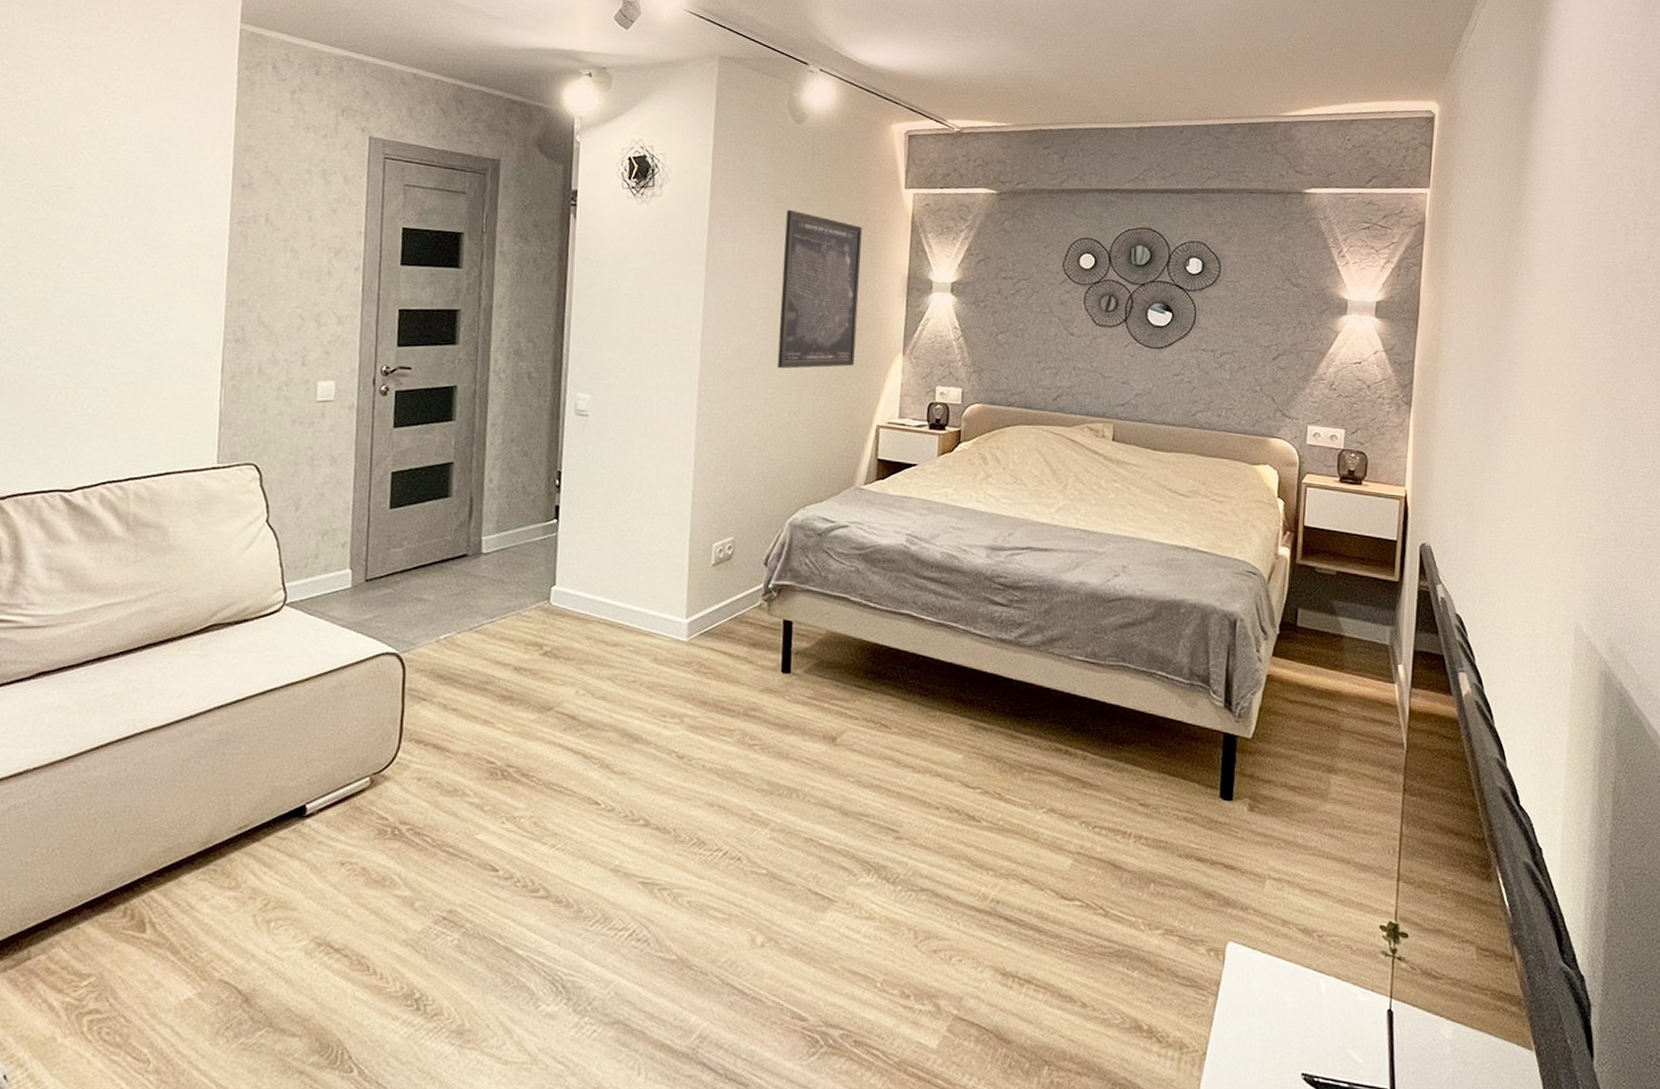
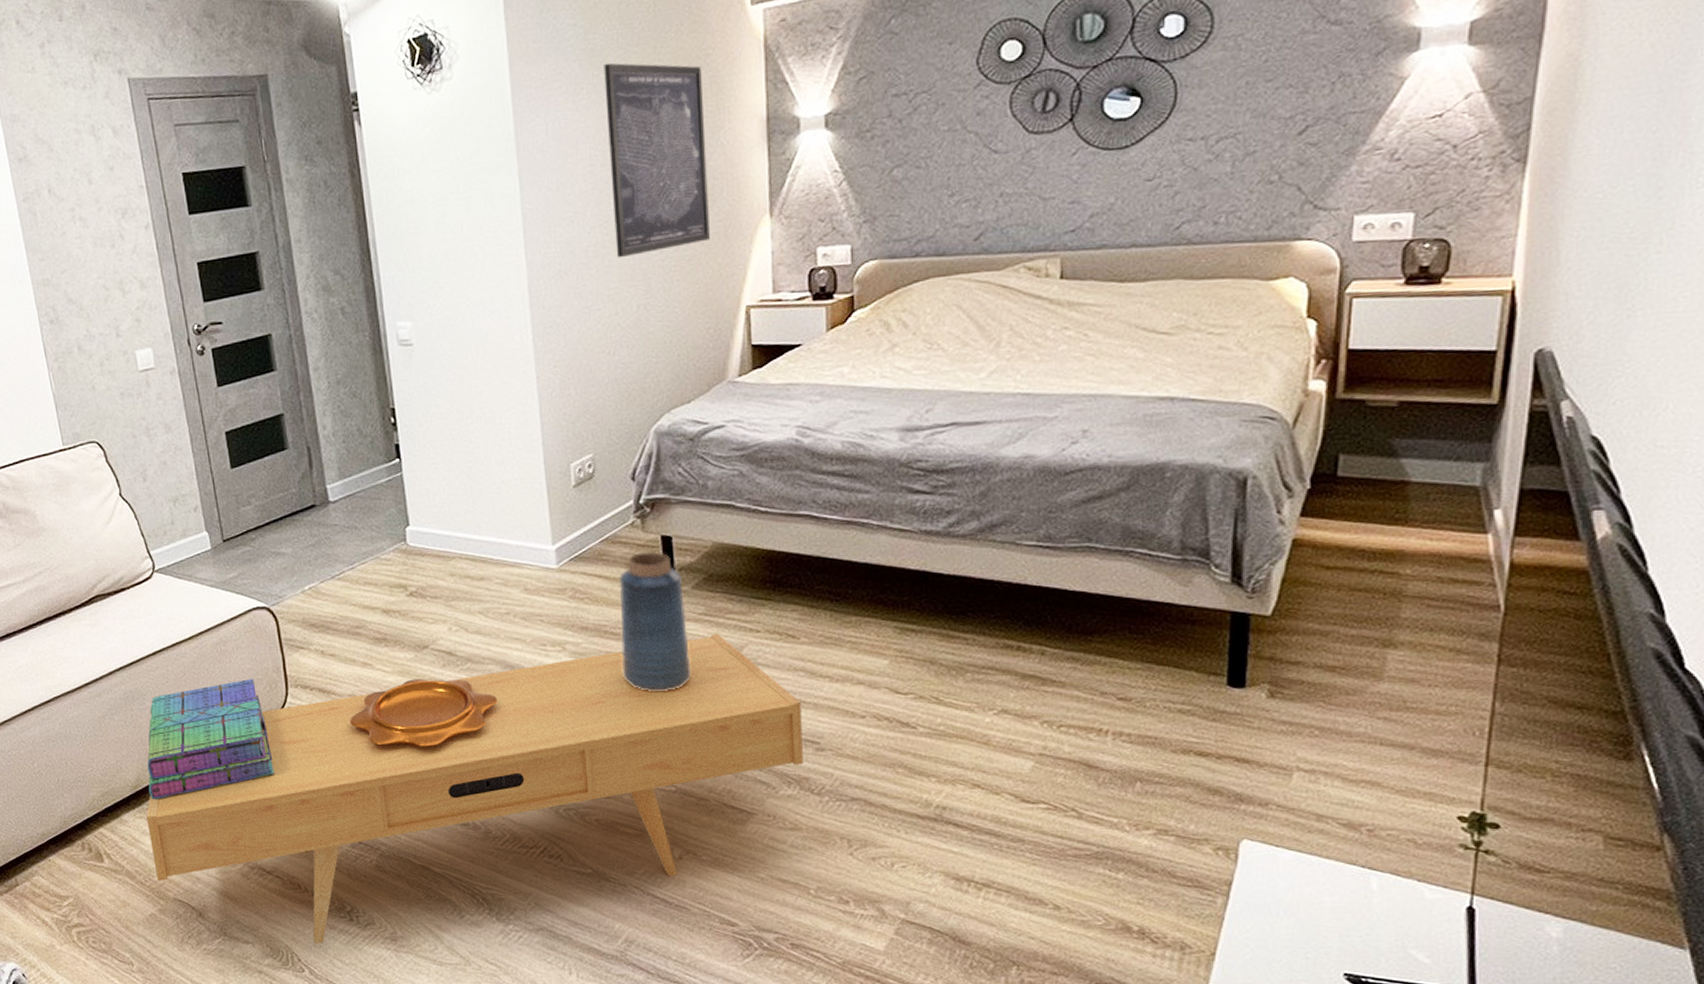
tv console: none [204,717,887,1038] -> present [146,633,803,944]
stack of books: none [219,728,370,859] -> present [147,678,274,799]
decorative bowl: none [459,741,611,815] -> present [350,679,497,747]
vase: none [733,633,797,772] -> present [618,551,692,692]

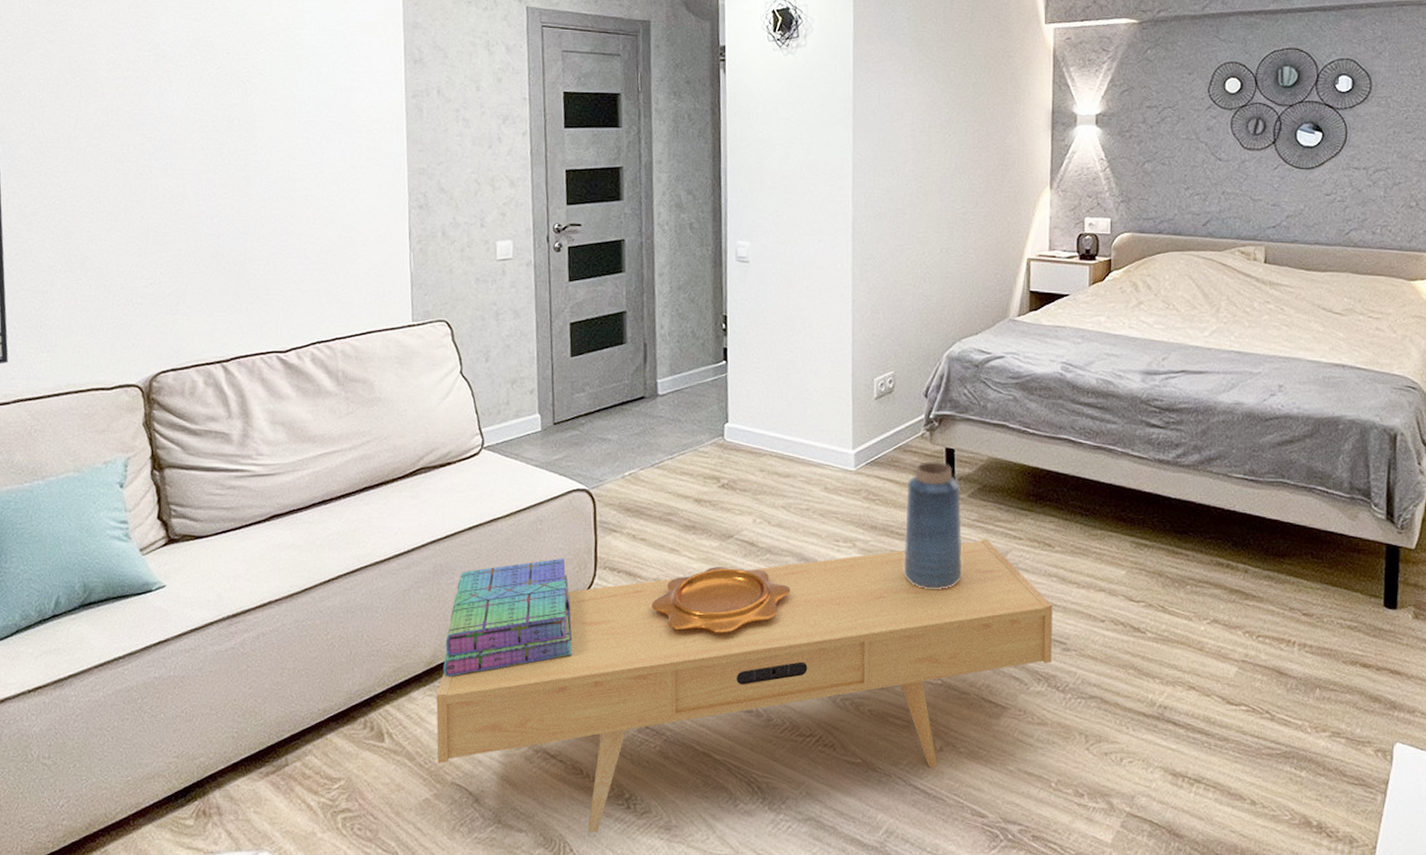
wall art: present [603,62,710,258] -> none [927,51,1004,208]

